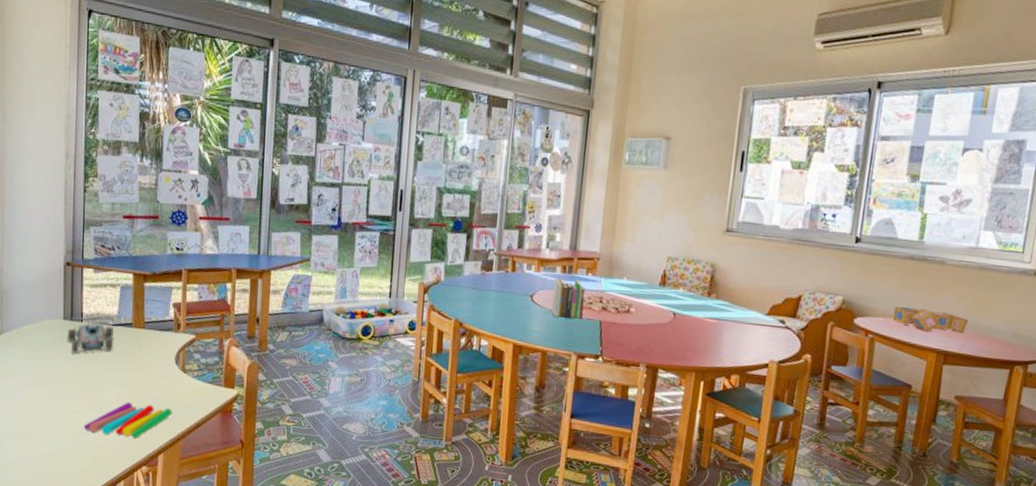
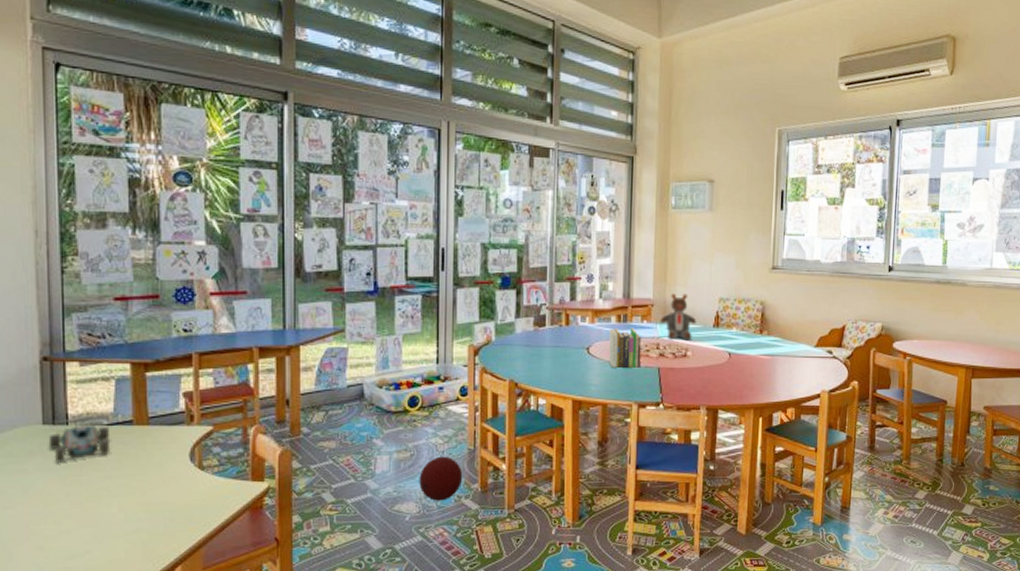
marker: present [83,402,172,438] -> none [76,511,189,553]
ball: none [366,384,407,426] -> present [419,456,463,501]
teddy bear: none [605,249,643,297] -> present [660,293,697,340]
toy blocks: present [892,306,968,334] -> none [926,327,989,350]

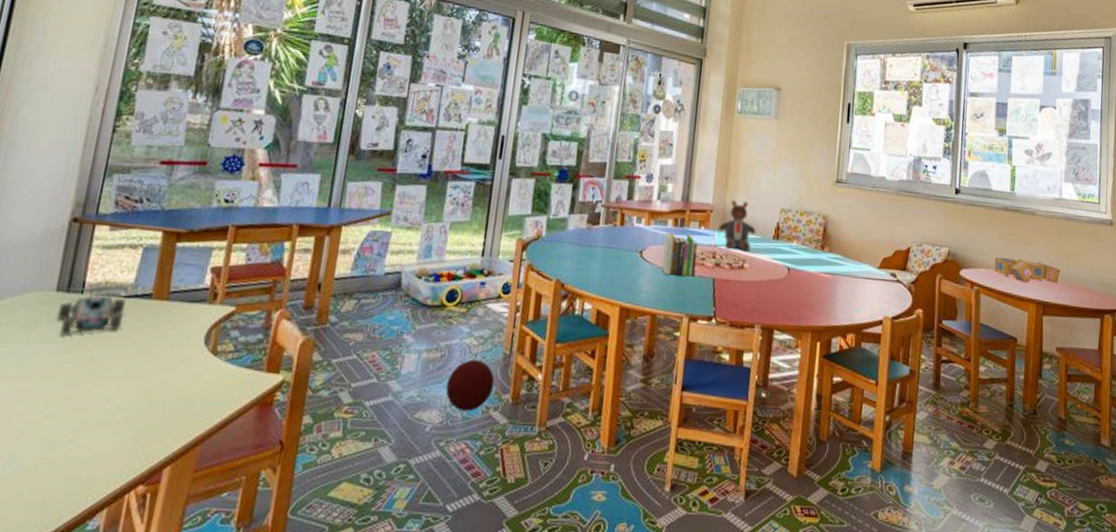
toy blocks: none [926,327,989,350] -> present [994,257,1060,284]

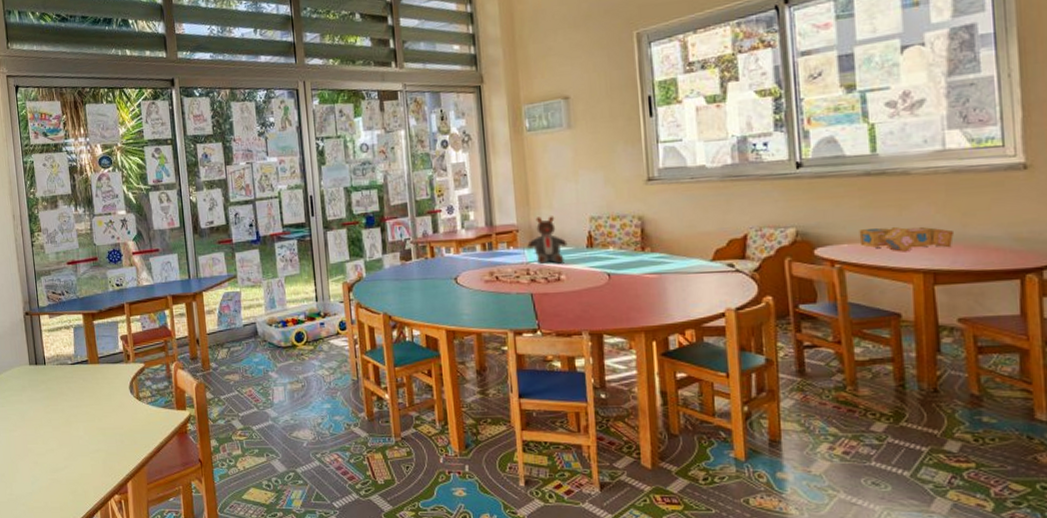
toy car: present [56,284,126,335] -> none [33,355,75,395]
ball: present [445,359,495,411] -> none [311,387,351,429]
books: present [662,232,698,277] -> none [476,255,512,296]

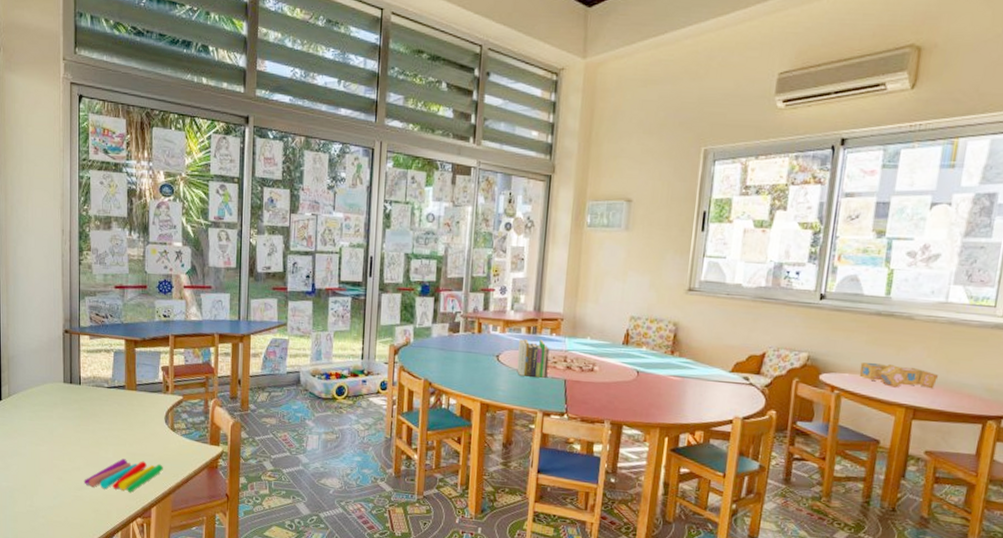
marker: none [58,435,134,469] -> present [84,458,163,492]
books: none [476,255,512,296] -> present [517,339,550,378]
teddy bear: present [527,216,568,264] -> none [569,309,606,356]

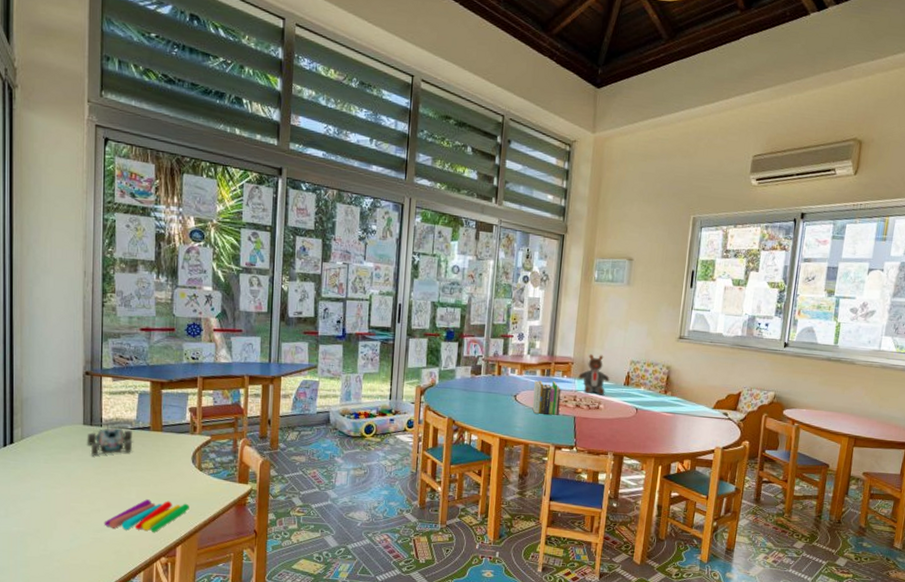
toy car: none [67,378,109,414] -> present [87,420,133,456]
teddy bear: none [569,309,606,356] -> present [578,354,610,395]
toy blocks: present [859,362,938,389] -> none [813,399,873,422]

